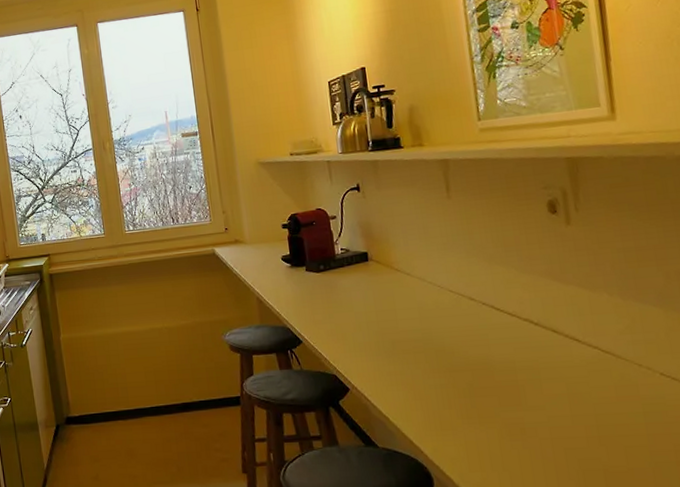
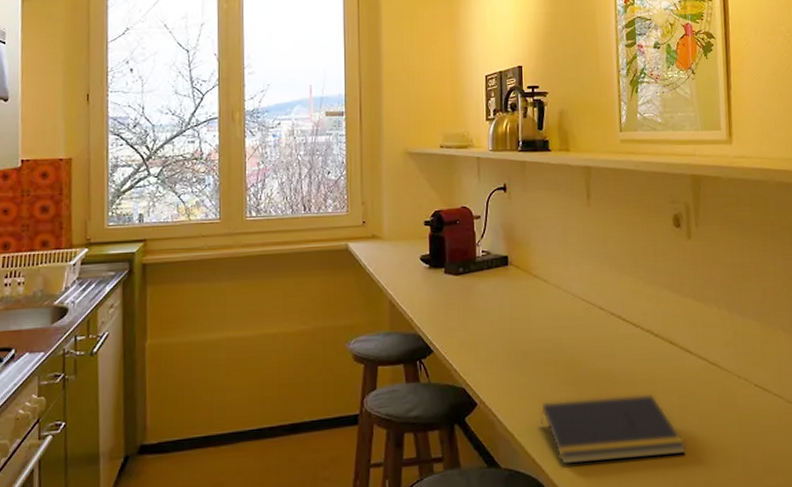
notepad: none [415,381,580,448] -> present [540,393,687,466]

